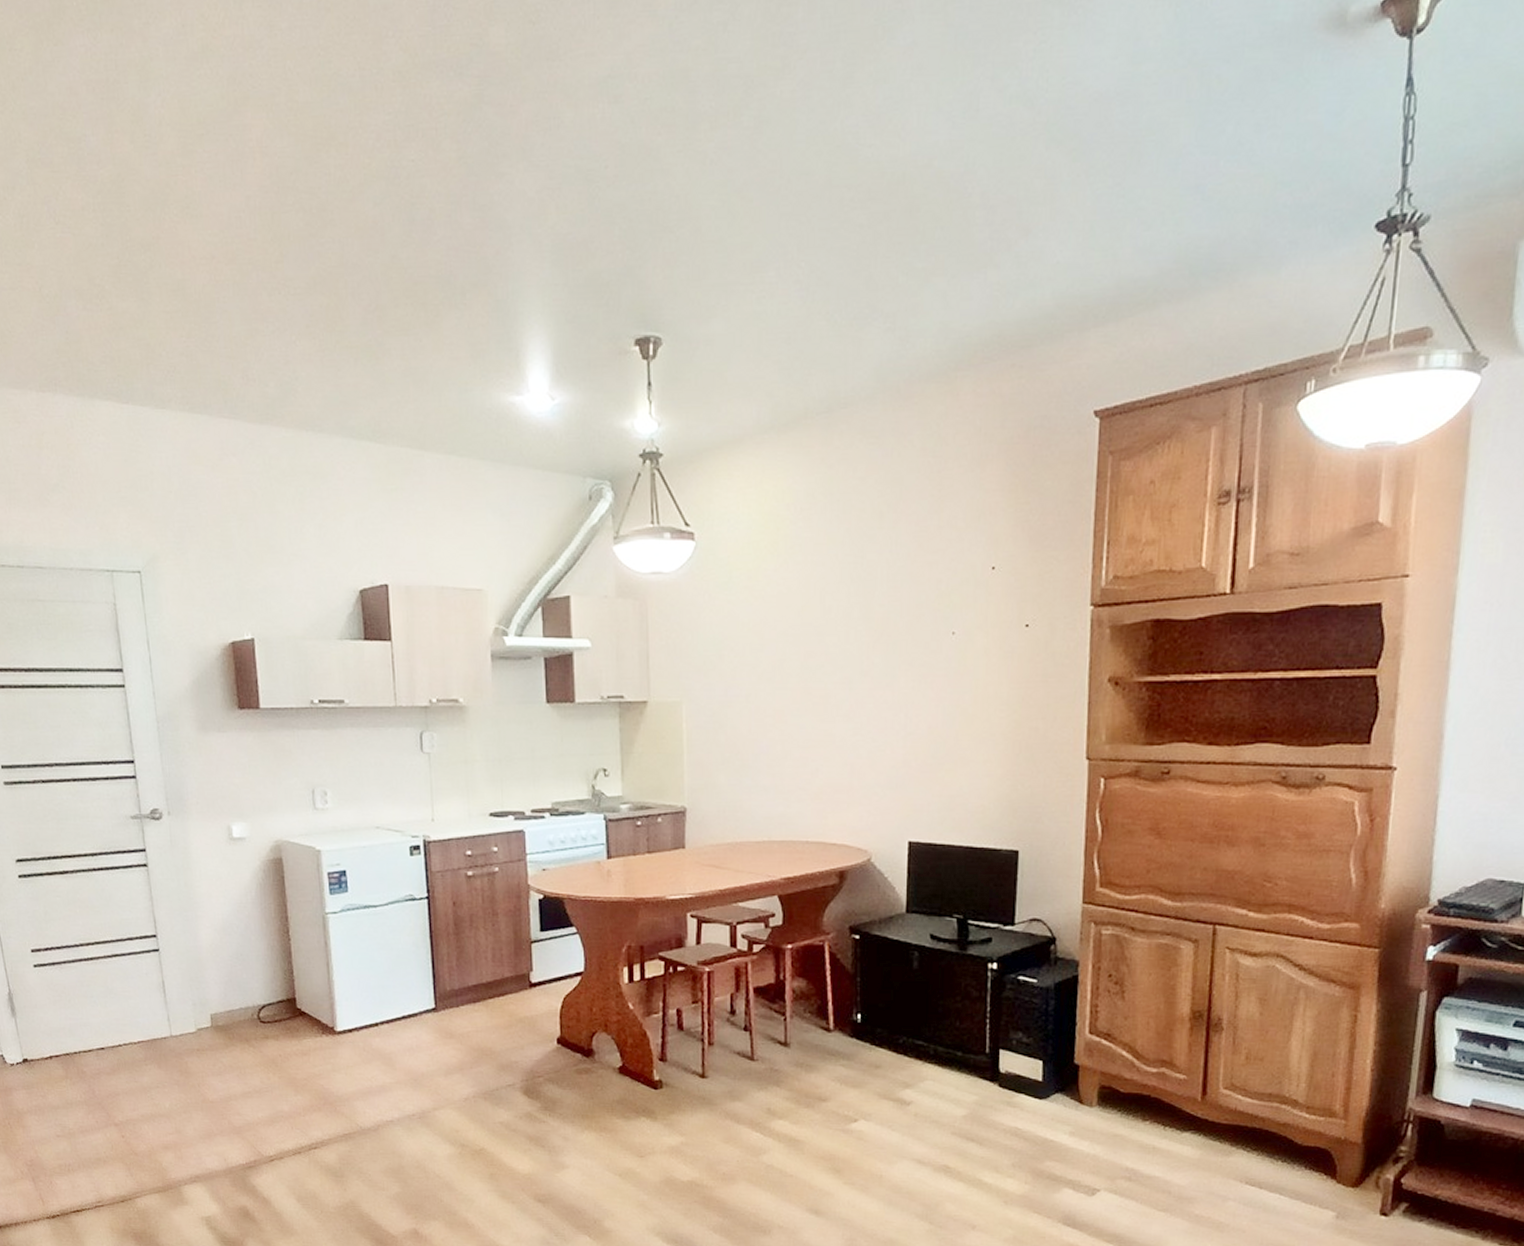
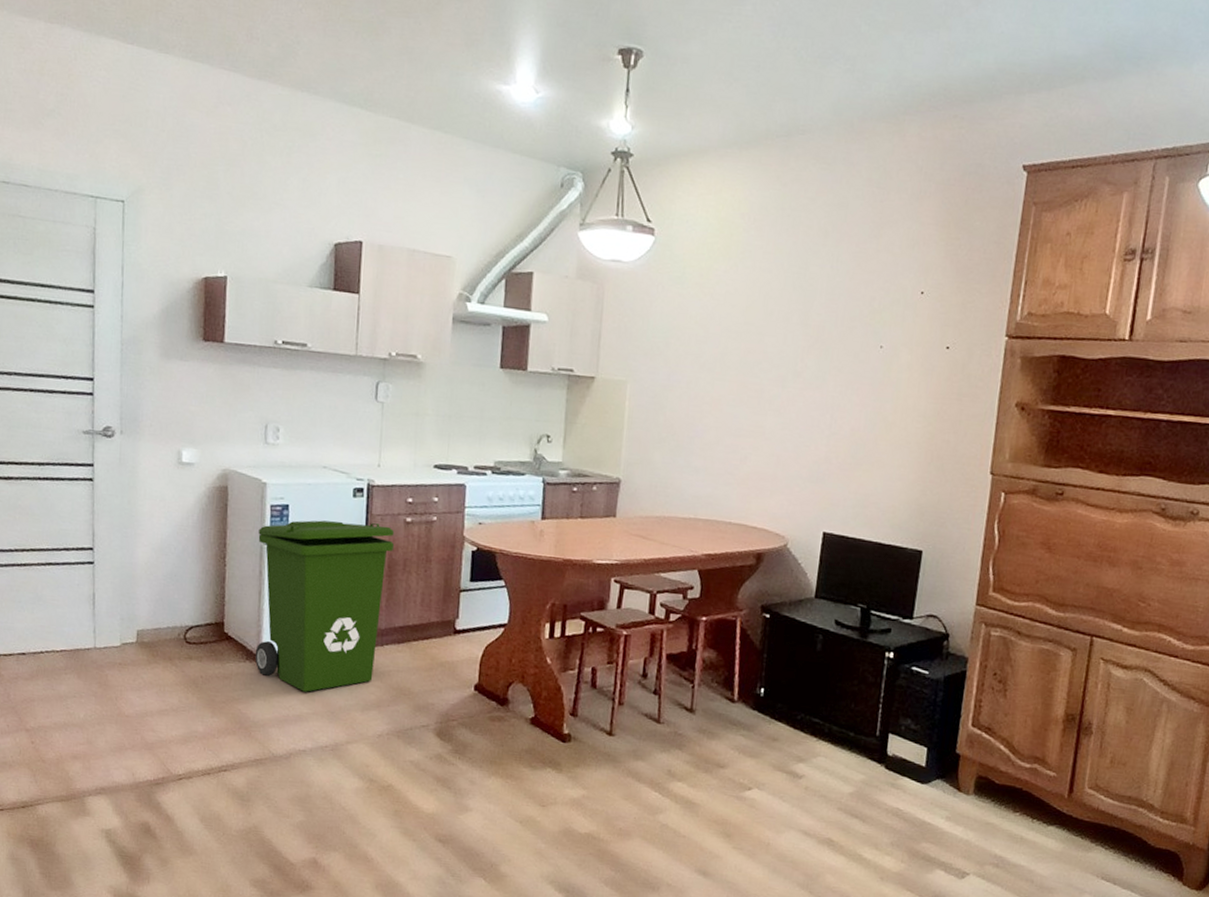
recycling bin: none [318,881,458,1061] -> present [255,520,395,692]

